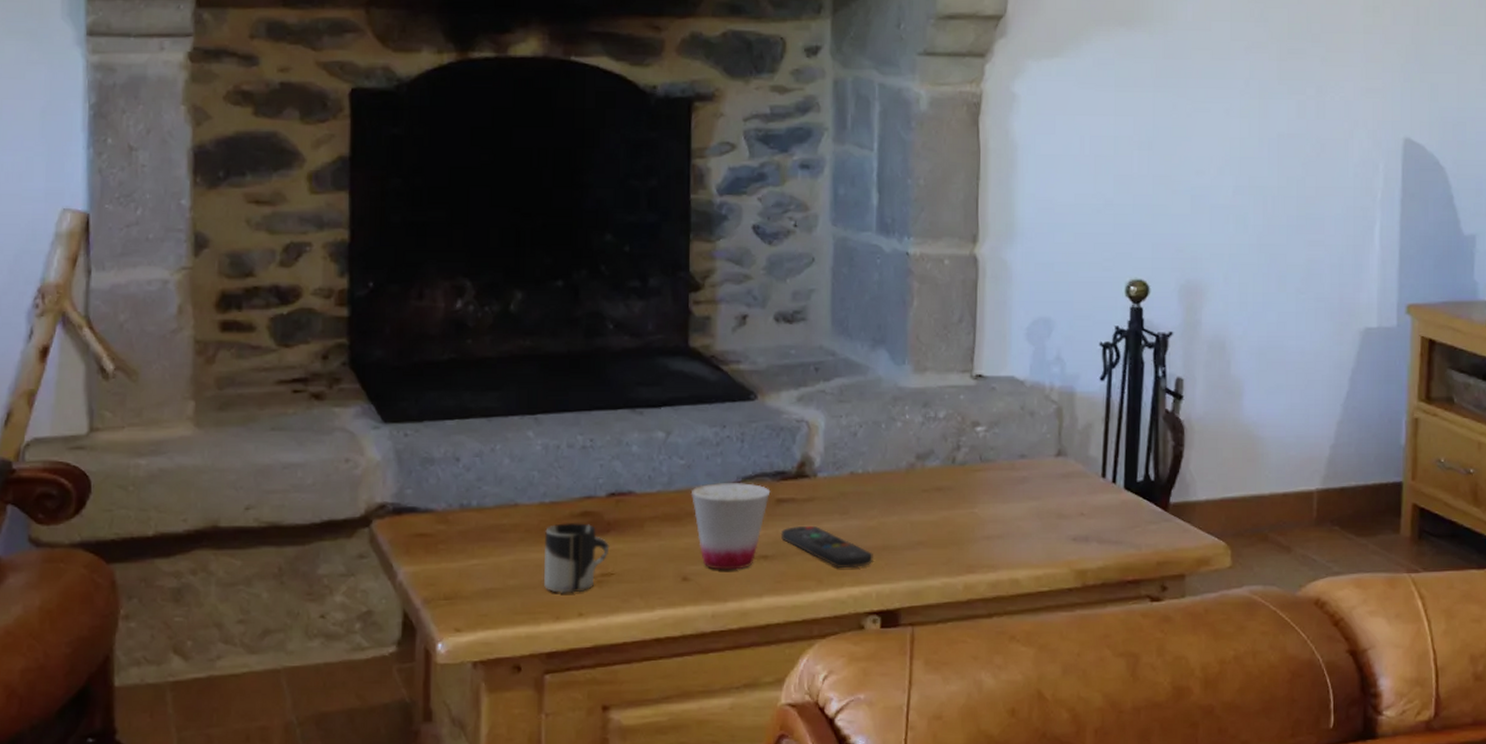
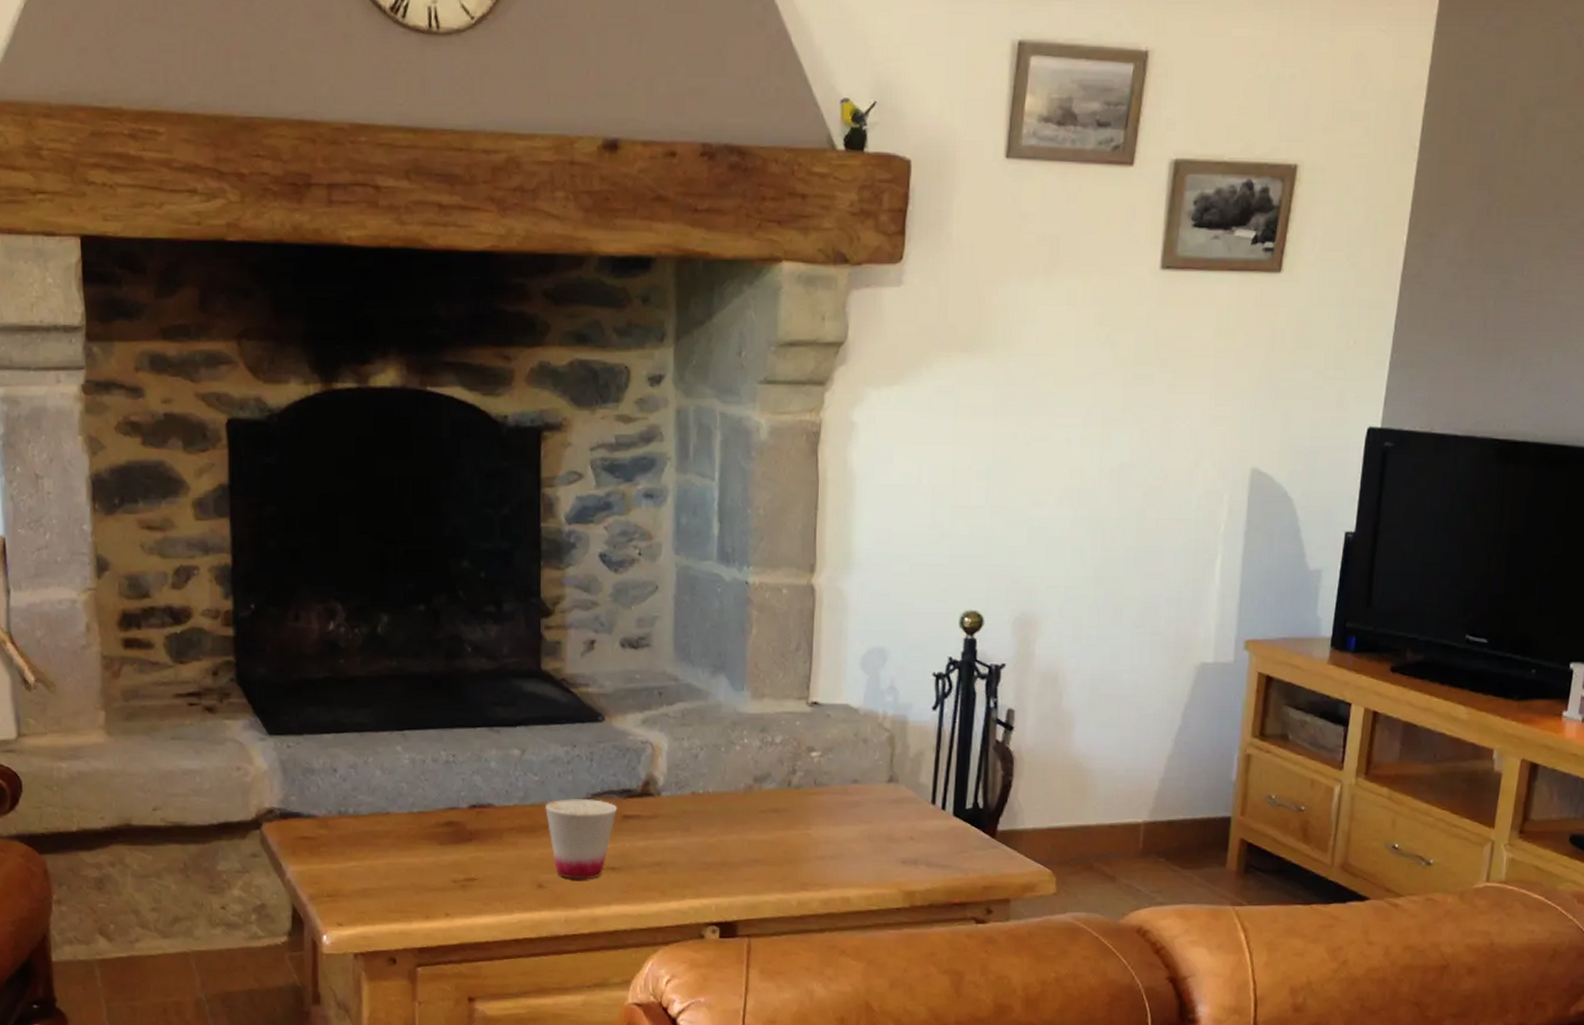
cup: present [544,522,610,593] -> none [414,830,472,895]
remote control: present [780,525,873,569] -> none [627,840,713,882]

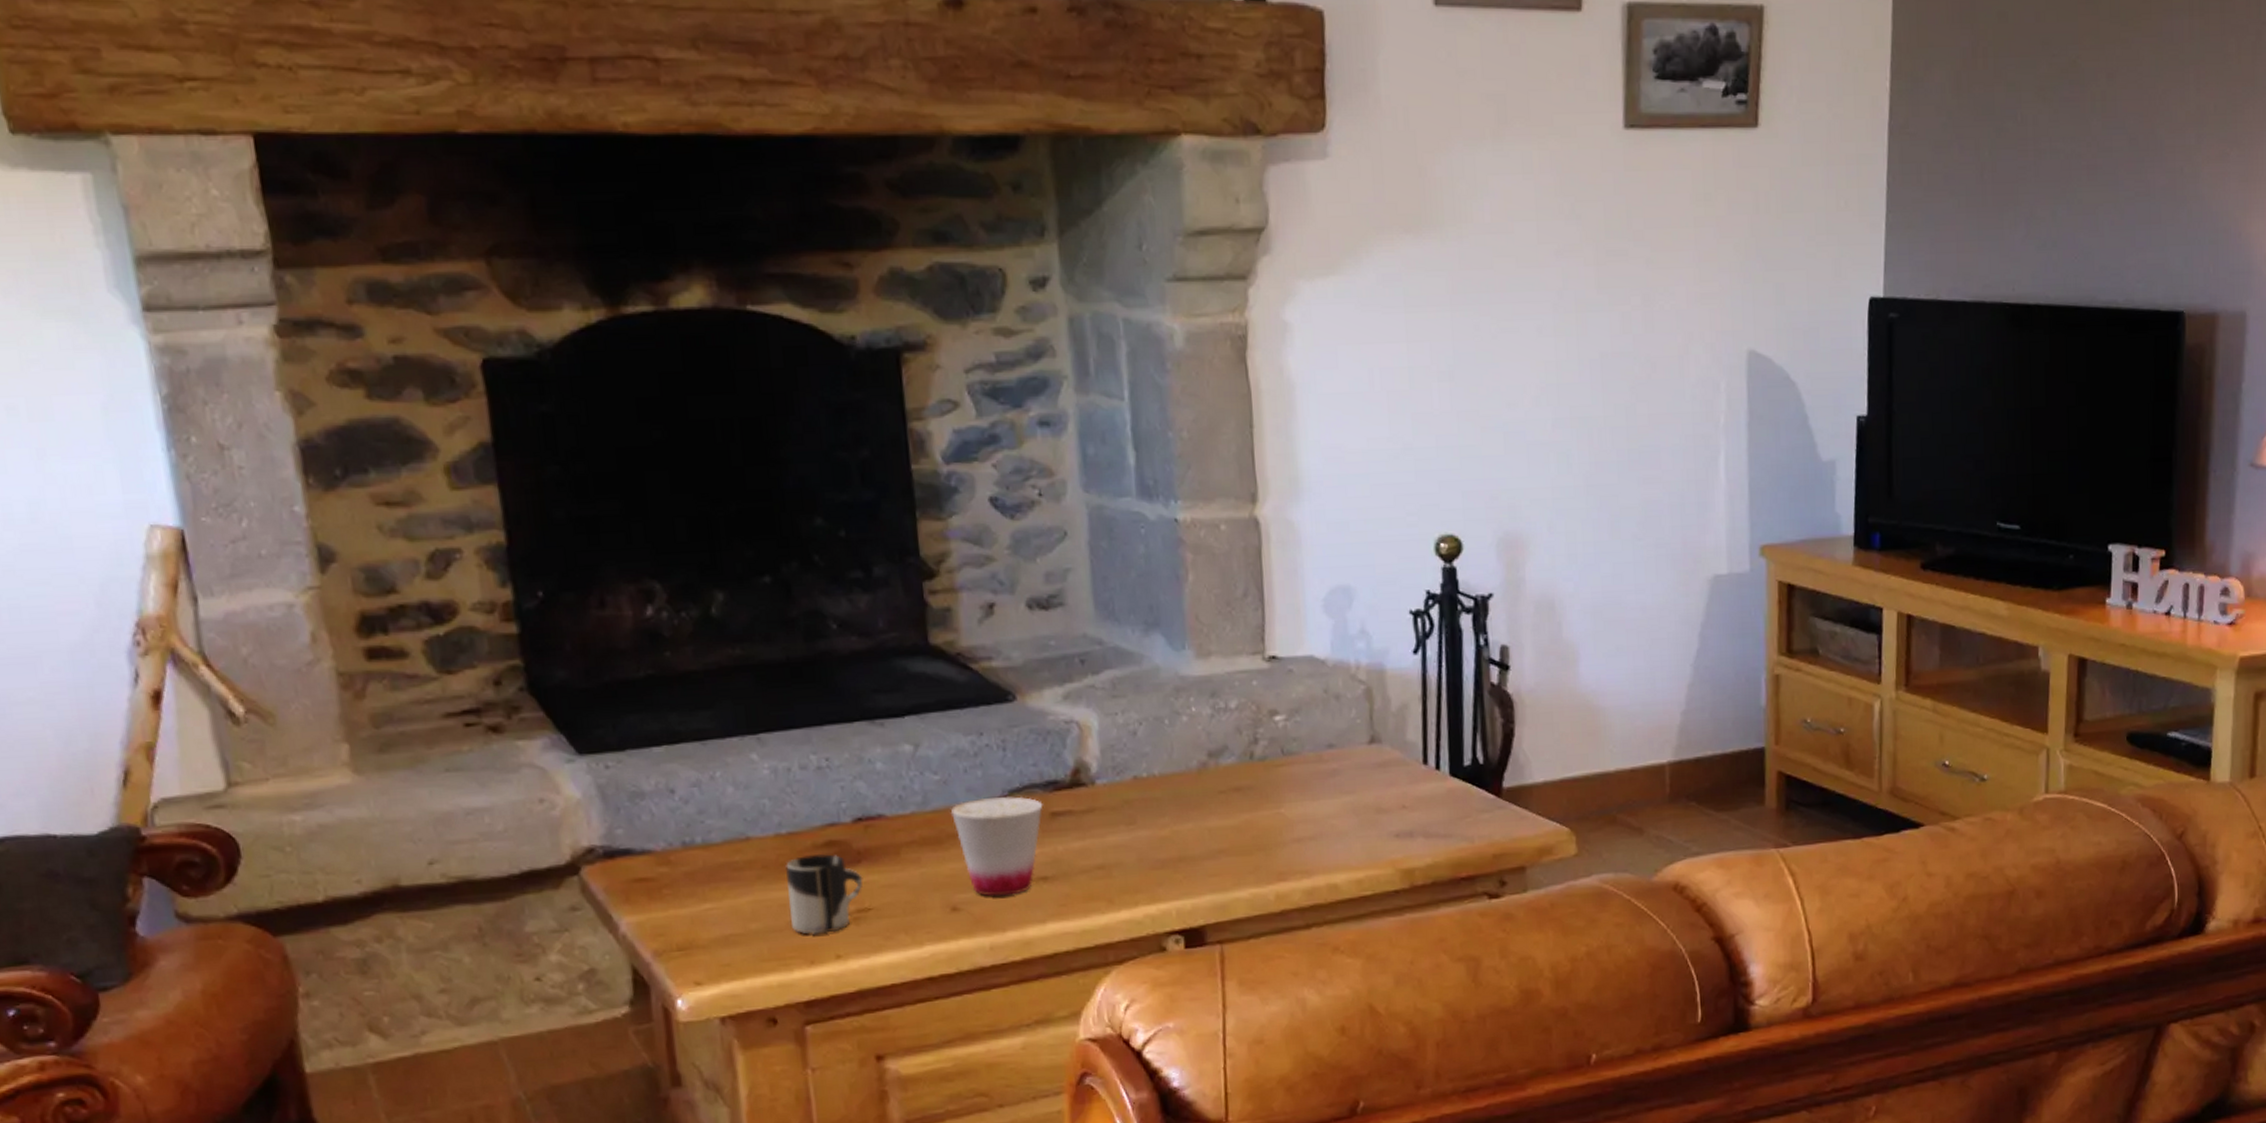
cup: none [414,830,472,895] -> present [786,853,863,934]

